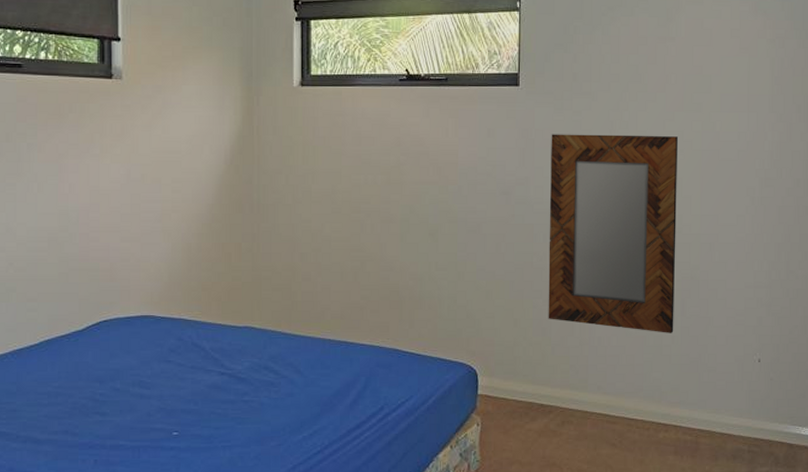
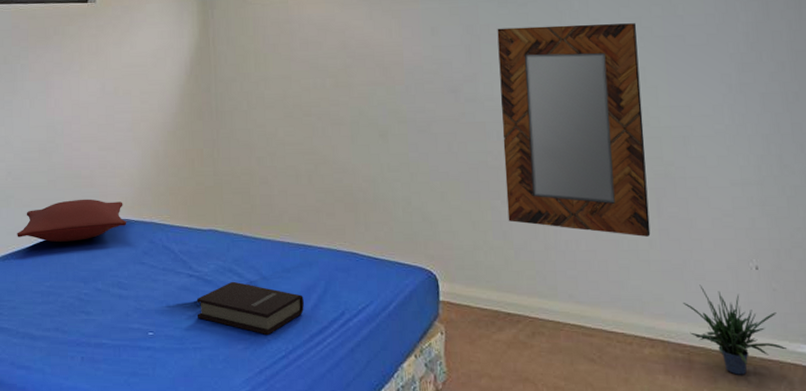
pillow: none [19,293,152,339] -> present [17,199,127,242]
book: none [229,378,342,431] -> present [197,281,304,335]
potted plant: none [696,376,776,453] -> present [683,284,787,375]

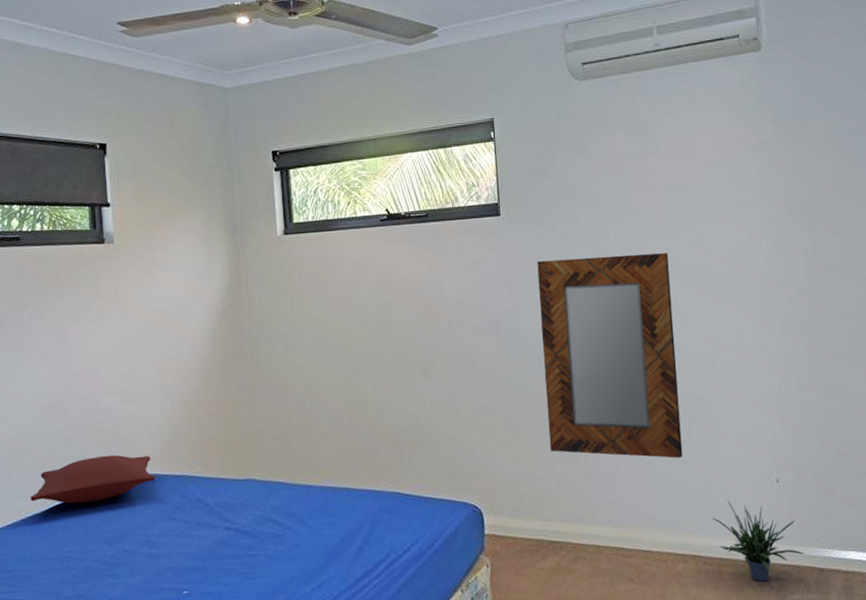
book: present [197,281,304,335] -> none [235,530,348,583]

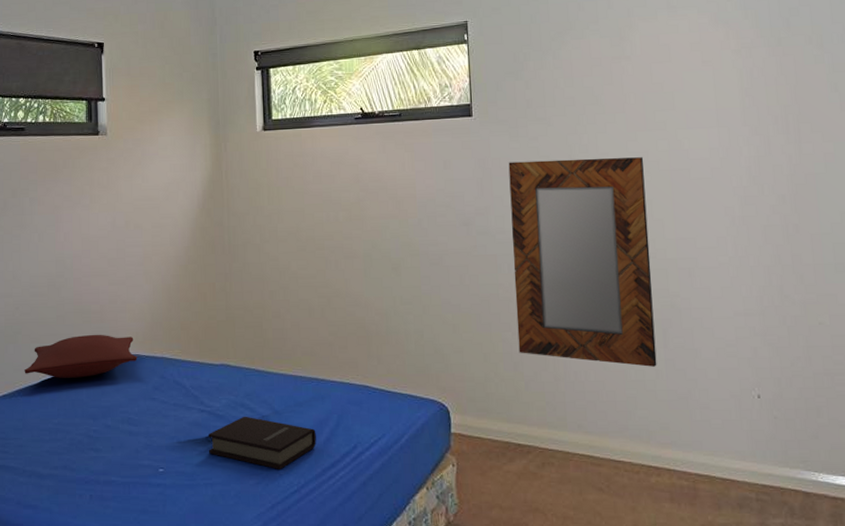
book: none [235,530,348,583] -> present [209,416,316,469]
potted plant: present [713,500,804,582] -> none [688,413,787,502]

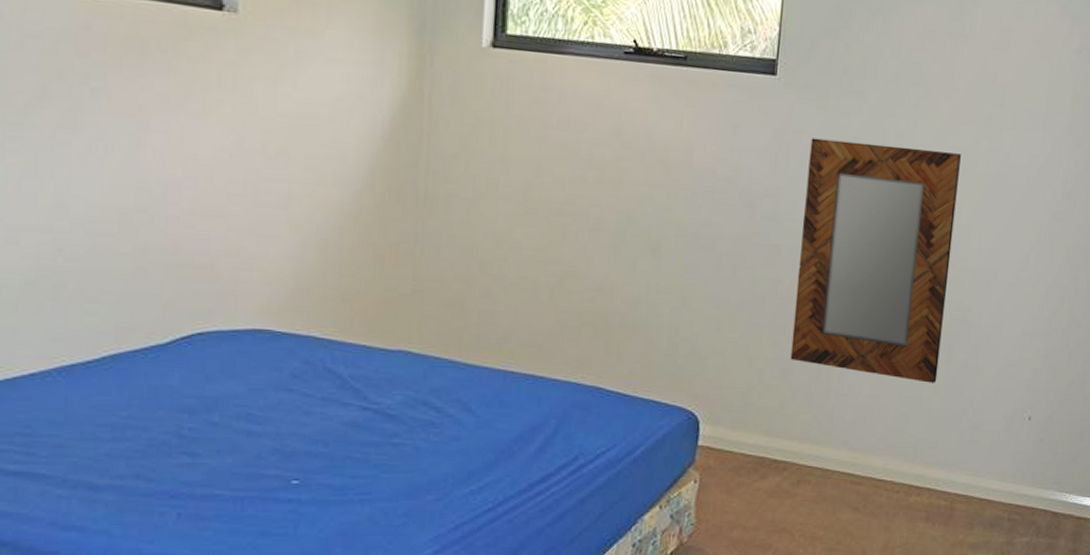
pillow: present [24,334,138,378] -> none [70,297,268,356]
book: present [209,416,316,469] -> none [370,417,525,483]

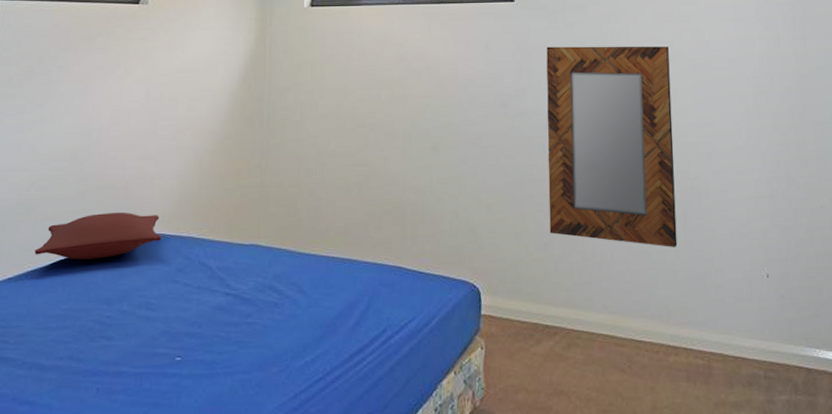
pillow: none [70,297,268,356] -> present [34,212,162,259]

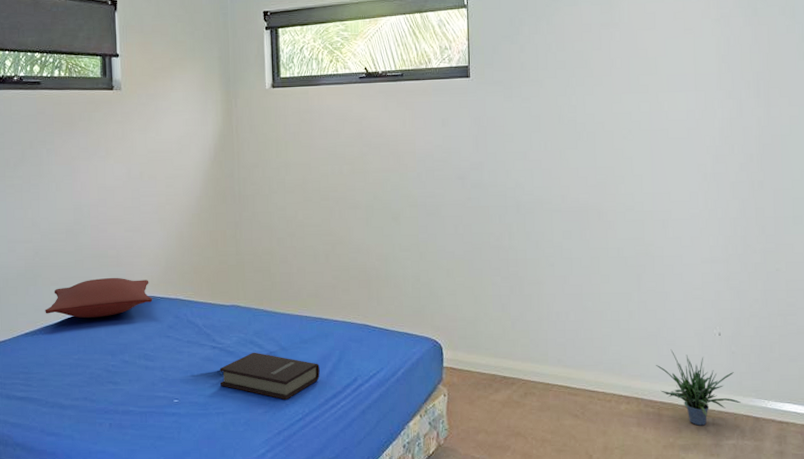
book: none [232,299,345,356] -> present [220,352,320,400]
home mirror: present [546,46,678,247] -> none [502,118,631,308]
potted plant: none [704,293,792,379] -> present [656,349,741,426]

